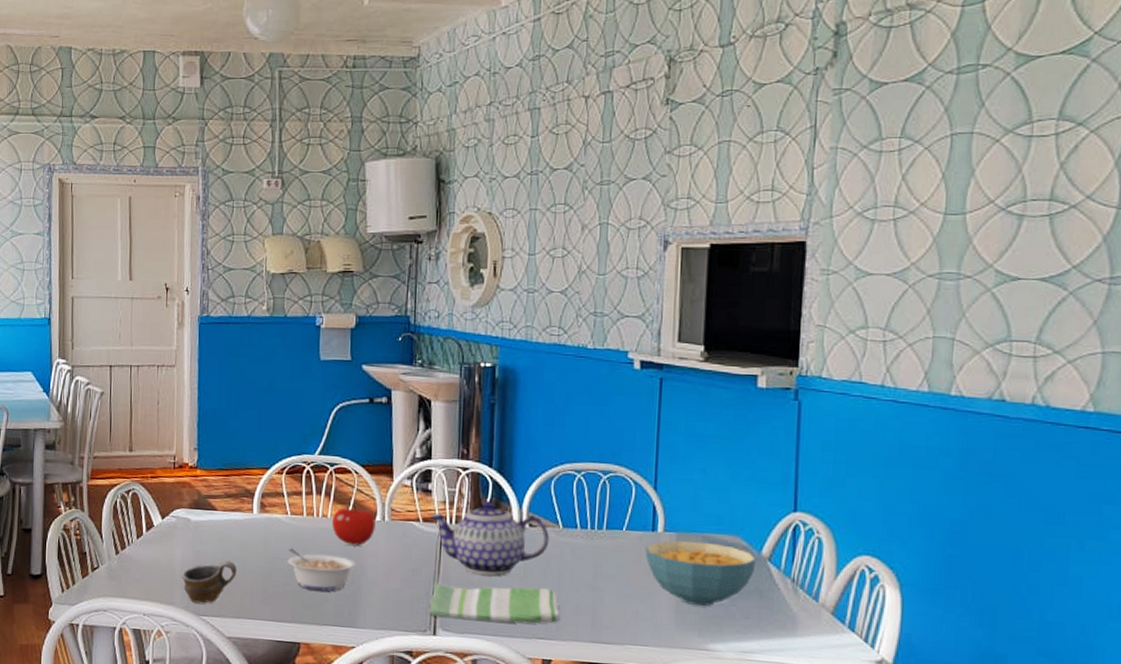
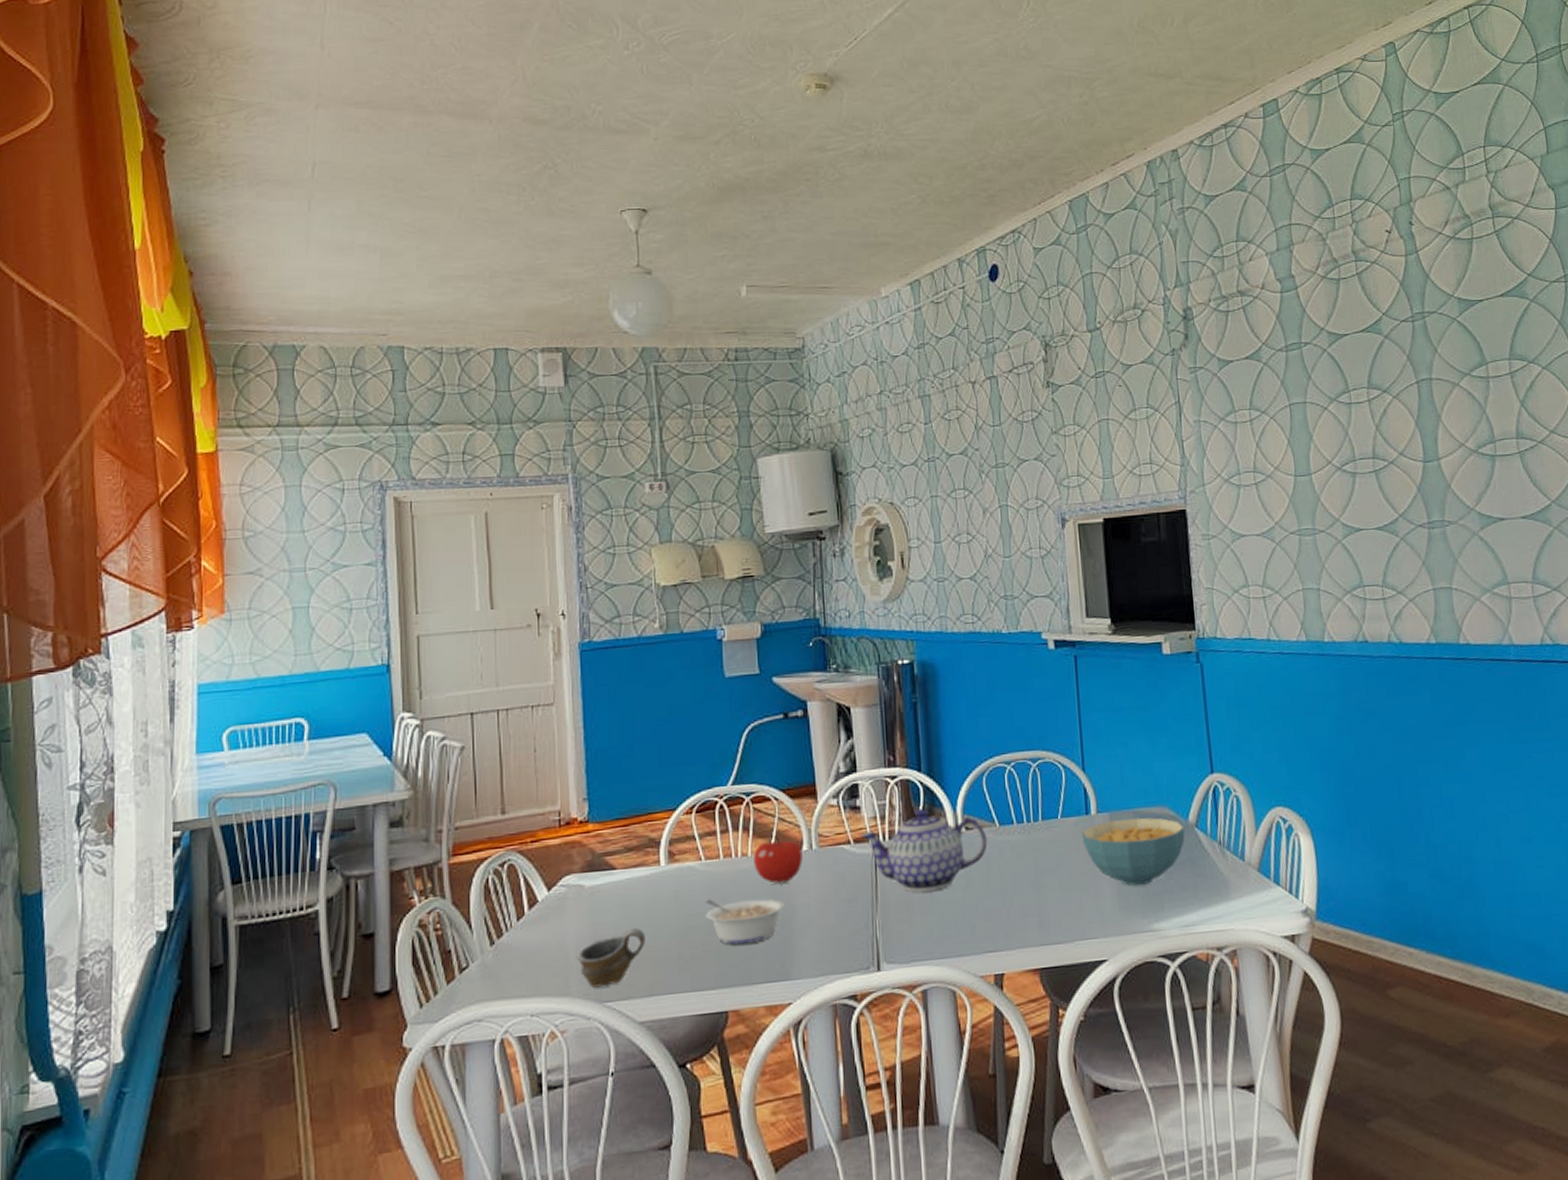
dish towel: present [429,583,560,623] -> none [870,894,1008,949]

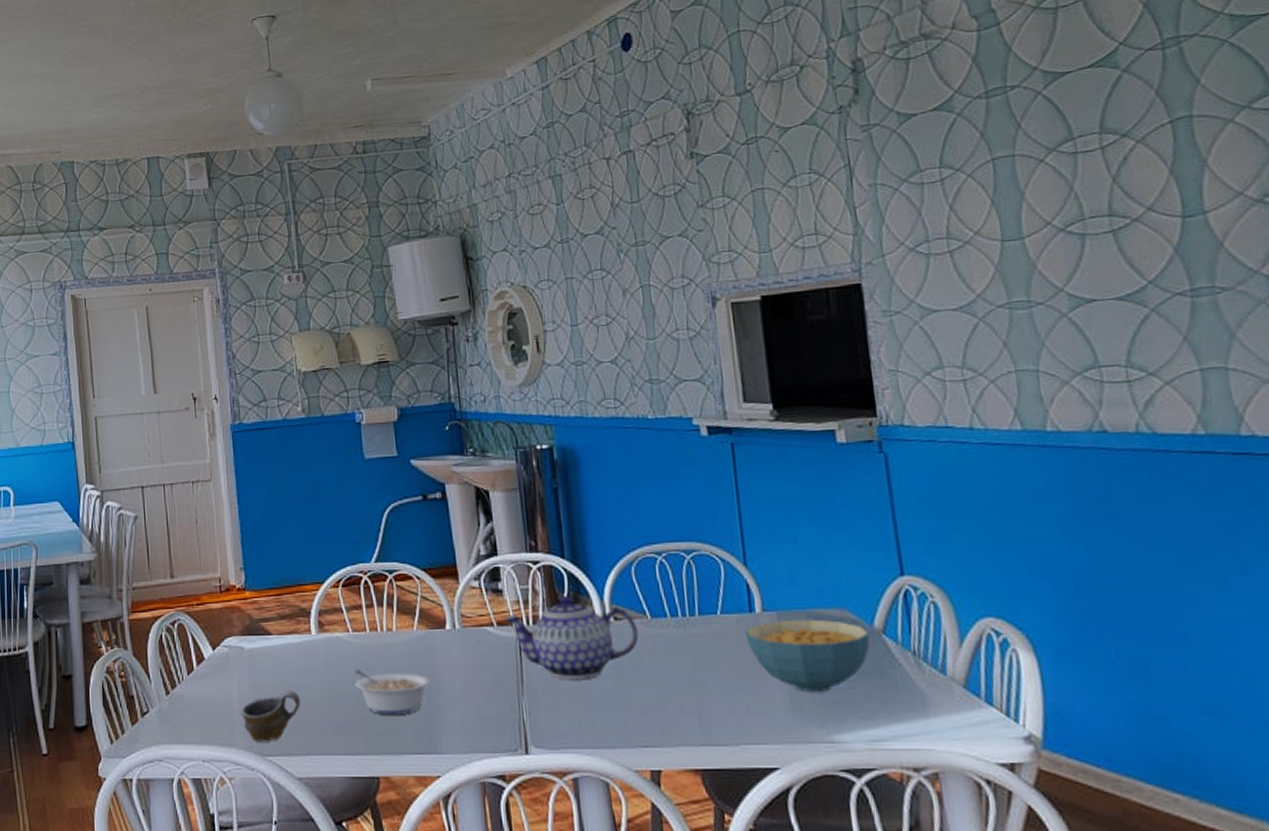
fruit: present [754,836,803,884] -> none [398,613,446,660]

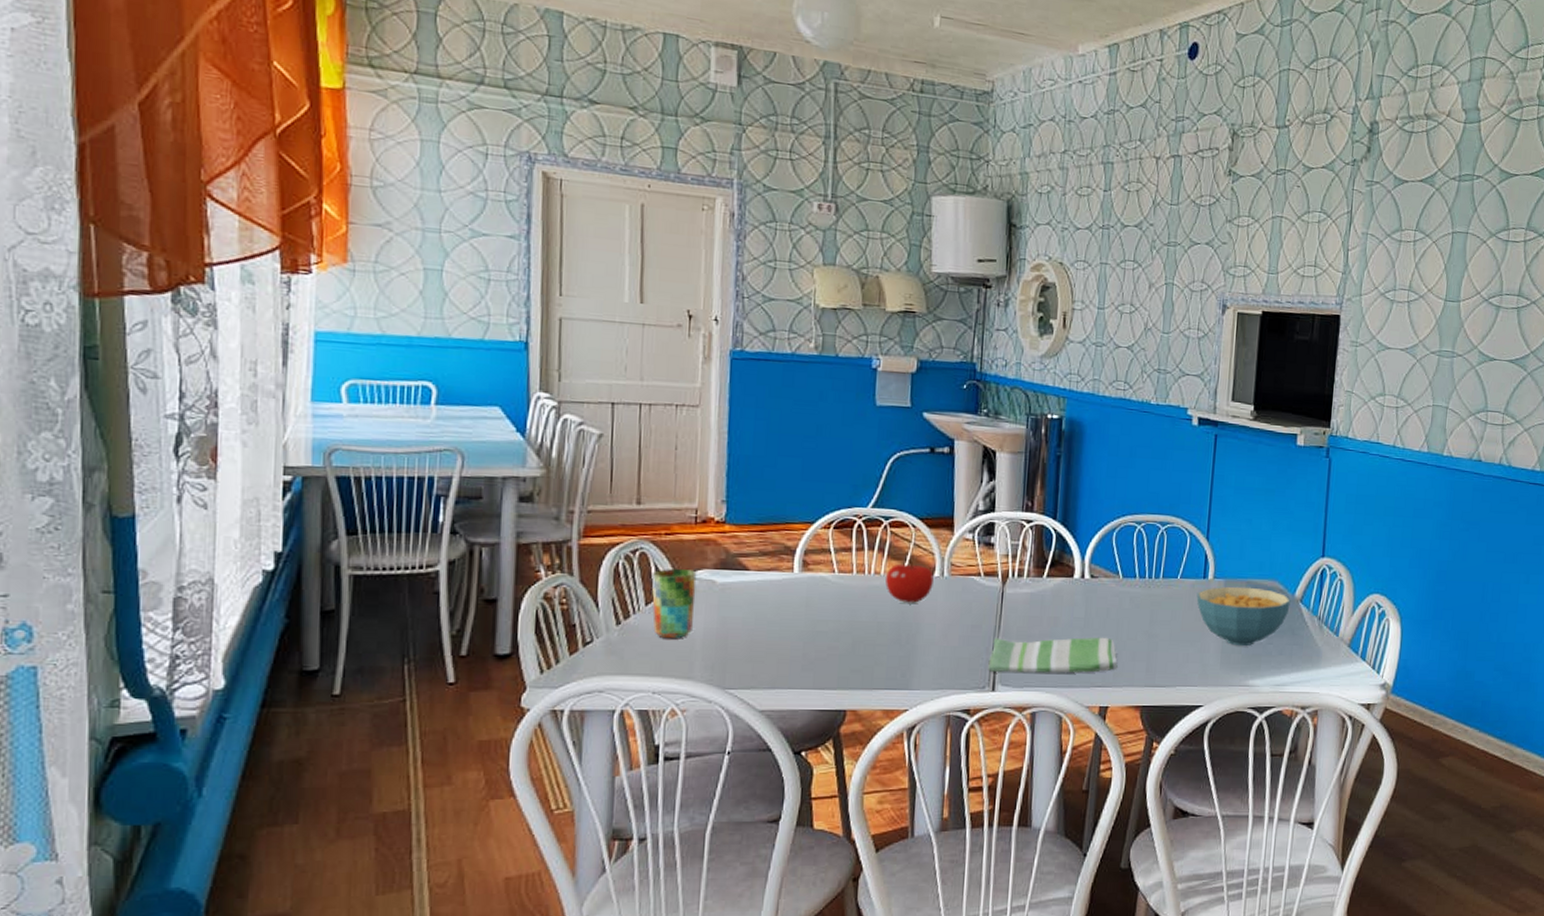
cup: none [189,636,229,707] -> present [651,568,697,639]
cup: present [240,690,301,742] -> none [702,626,773,675]
legume: present [354,669,430,715] -> none [833,609,911,653]
fruit: none [398,613,446,660] -> present [885,559,934,603]
teapot: present [503,595,639,679] -> none [991,552,1110,627]
dish towel: none [517,688,664,732] -> present [988,637,1118,673]

